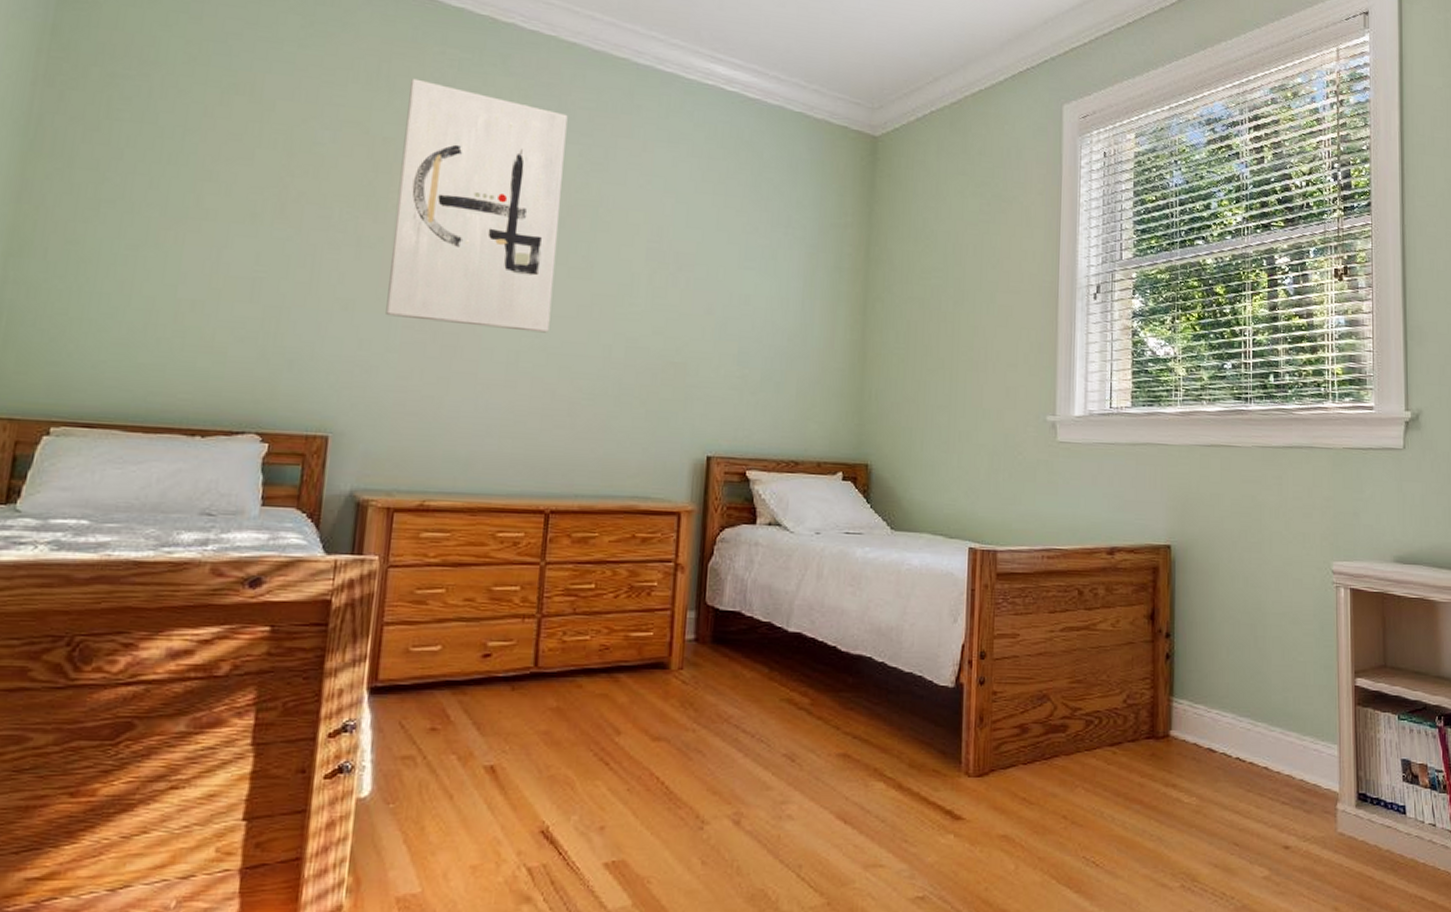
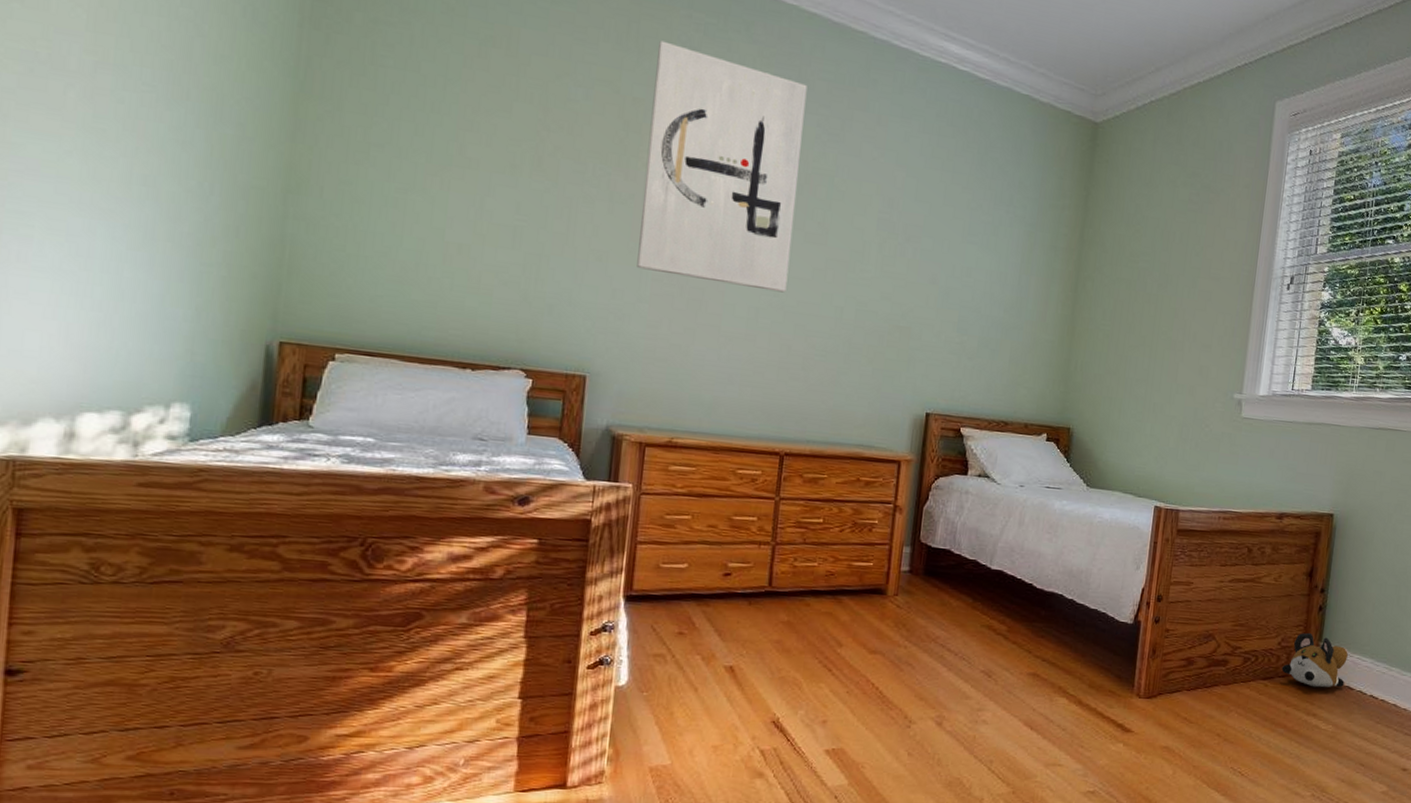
plush toy: none [1130,686,1205,752] -> present [1281,632,1348,688]

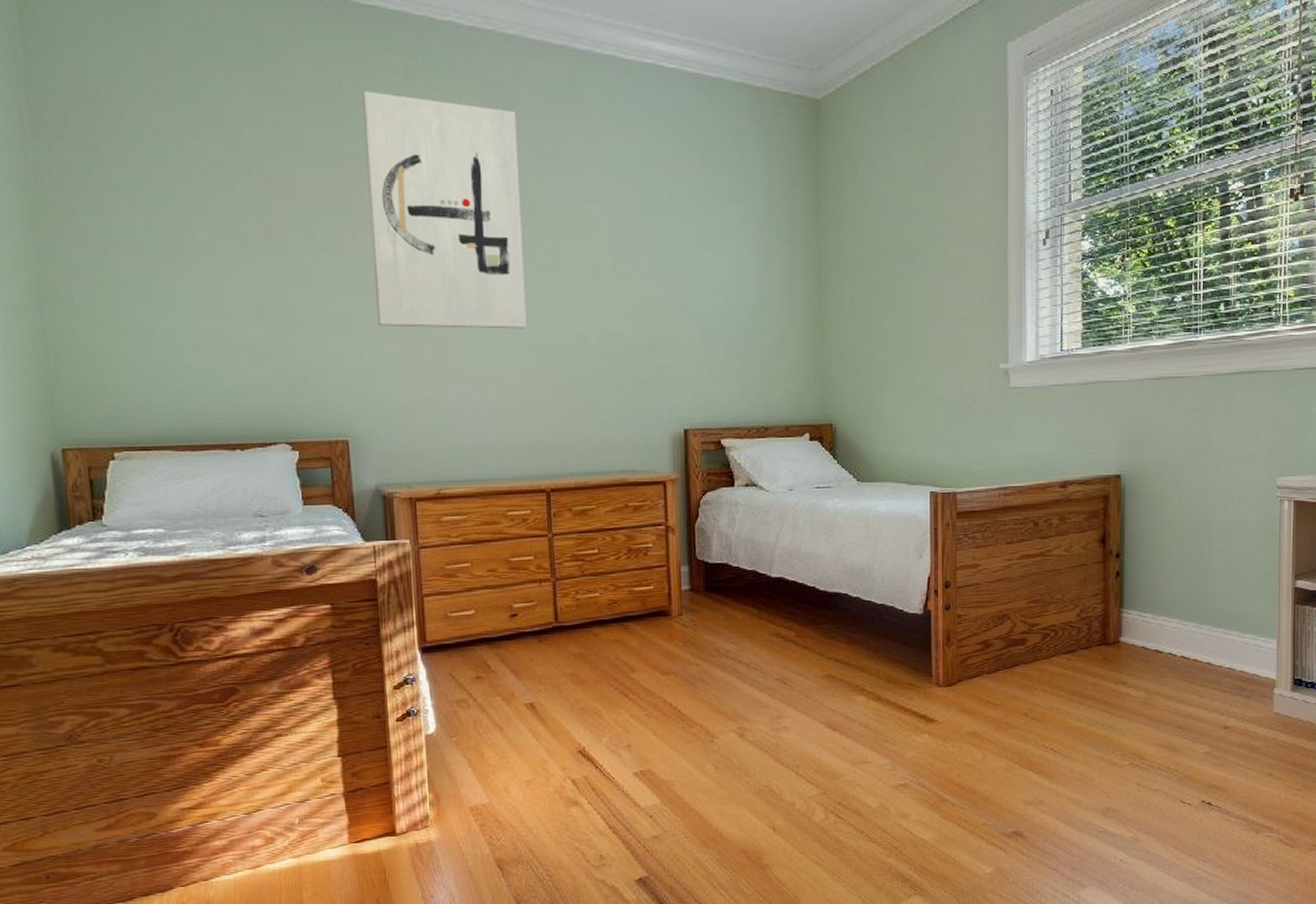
plush toy: present [1281,632,1348,688] -> none [1084,600,1152,655]

